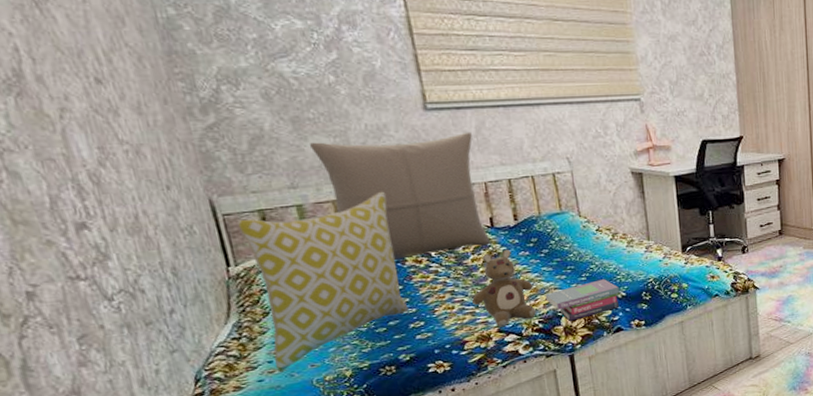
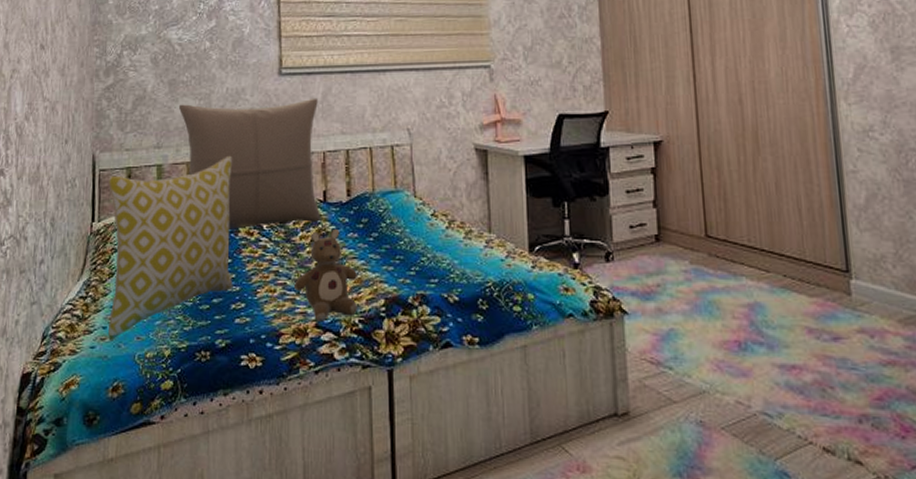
books: present [545,279,620,322] -> none [369,276,452,326]

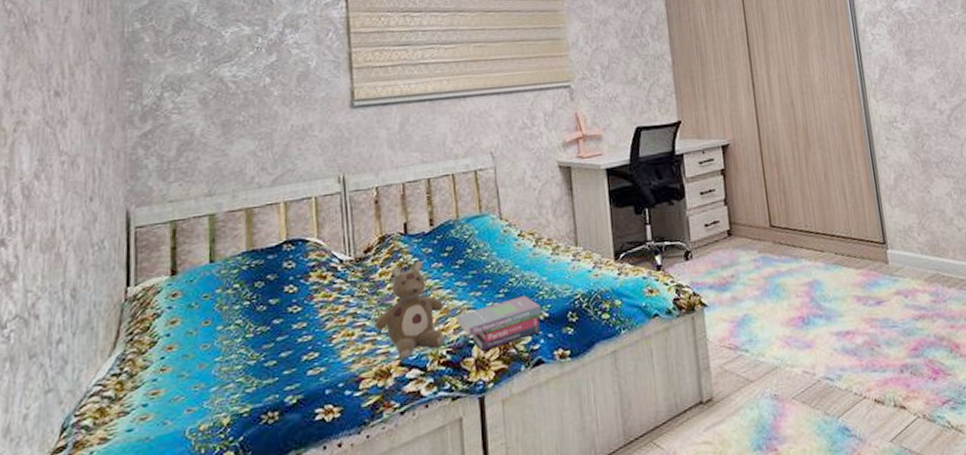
pillow: present [108,157,233,340] -> none [146,197,304,419]
pillow: present [178,97,320,230] -> none [234,128,401,276]
books: none [369,276,452,326] -> present [456,296,542,352]

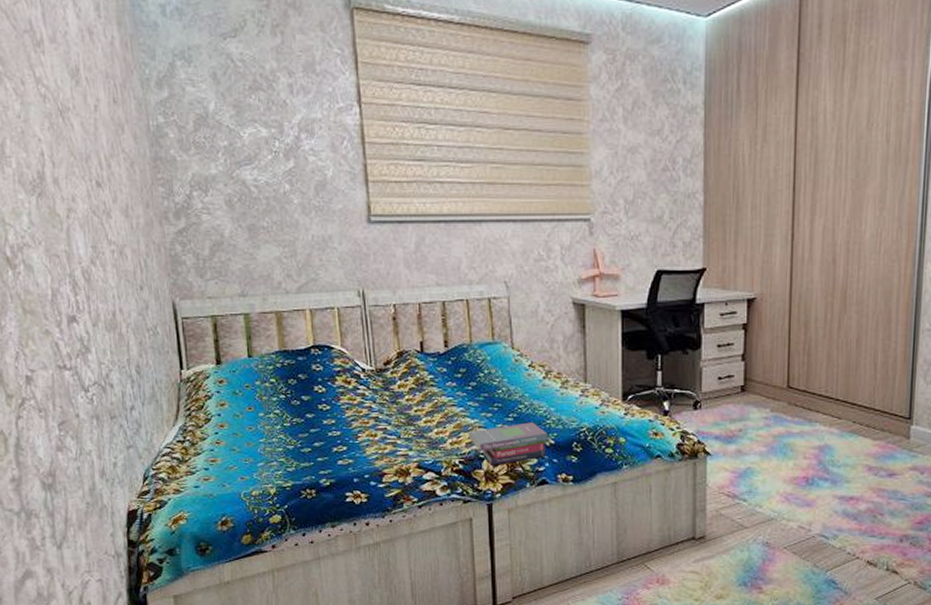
stuffed bear: present [375,260,445,360] -> none [395,377,457,463]

